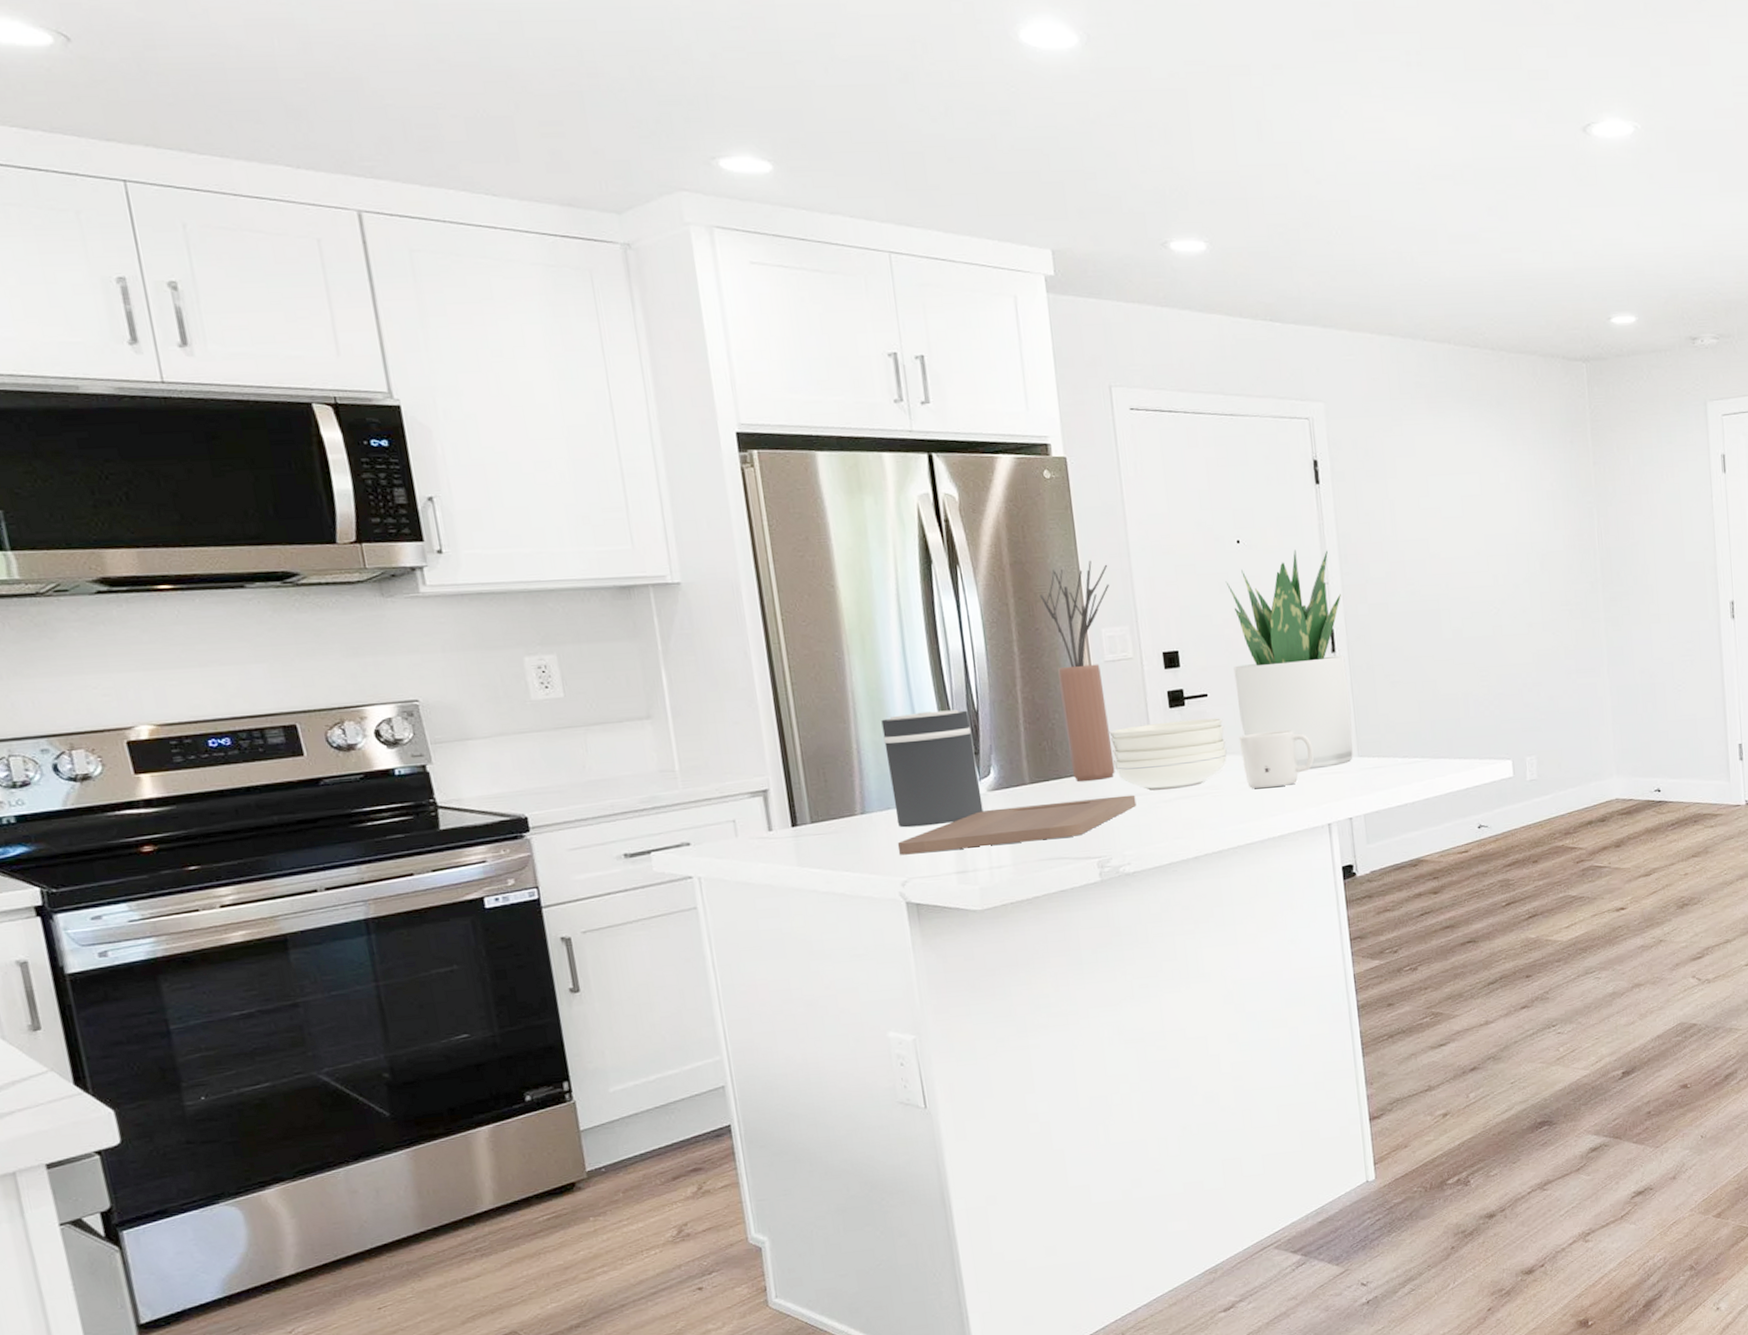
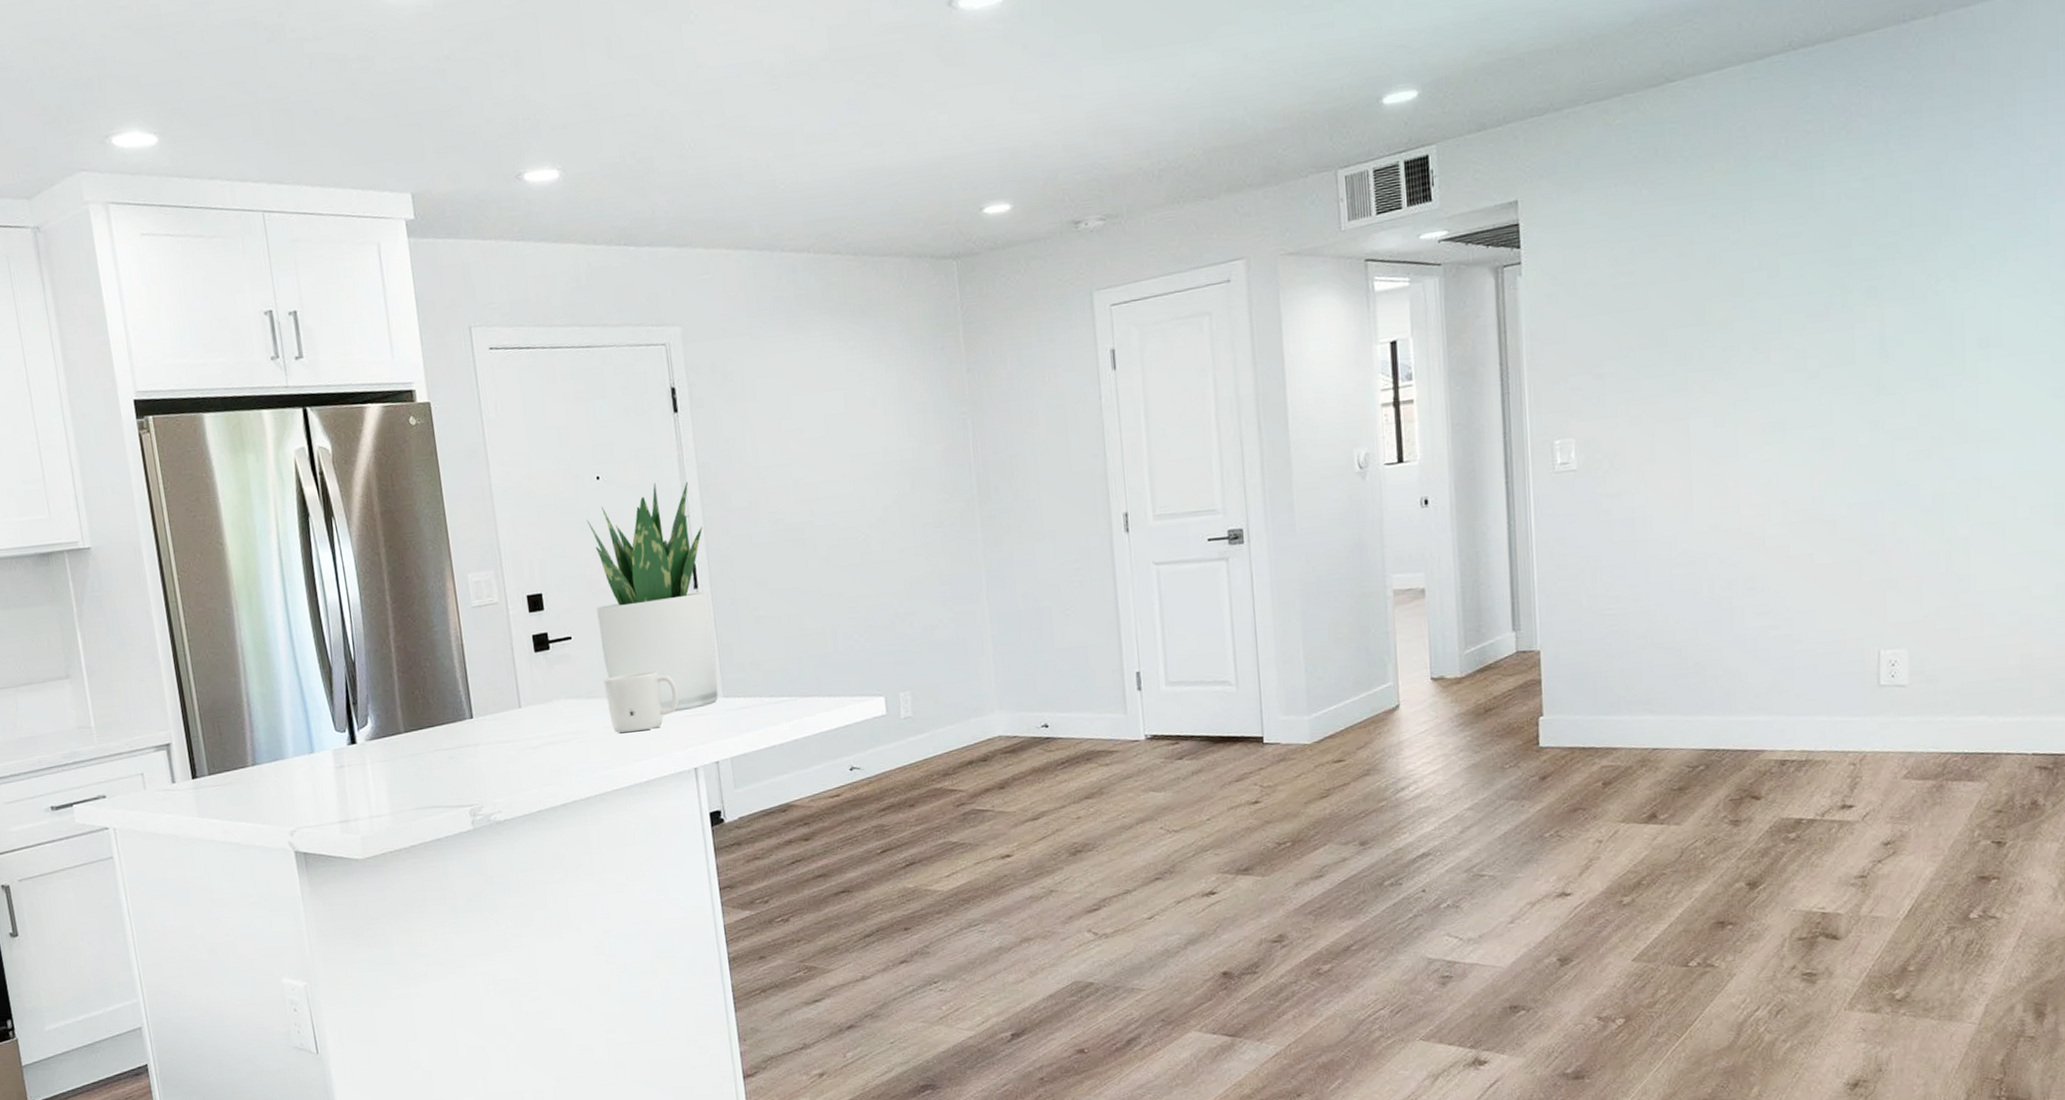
cylinder: present [881,709,984,828] -> none [268,660,363,779]
cutting board: present [897,794,1137,855] -> none [285,741,506,805]
vase: present [1039,560,1115,783] -> none [408,505,484,730]
bowl: present [1109,718,1227,791] -> none [477,661,592,737]

